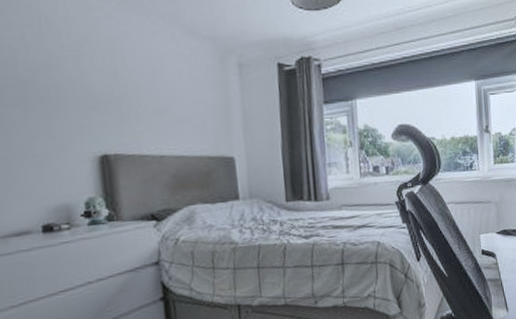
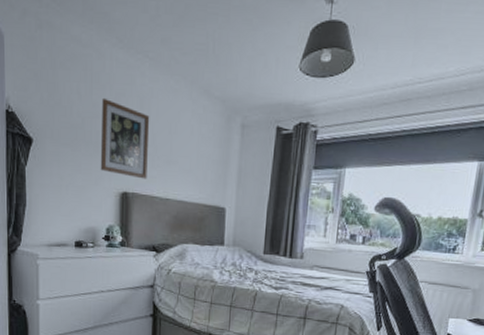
wall art: none [58,45,132,137] -> present [100,97,150,179]

